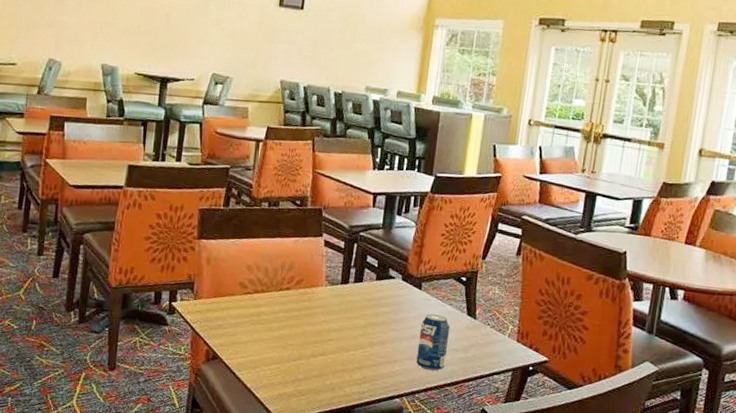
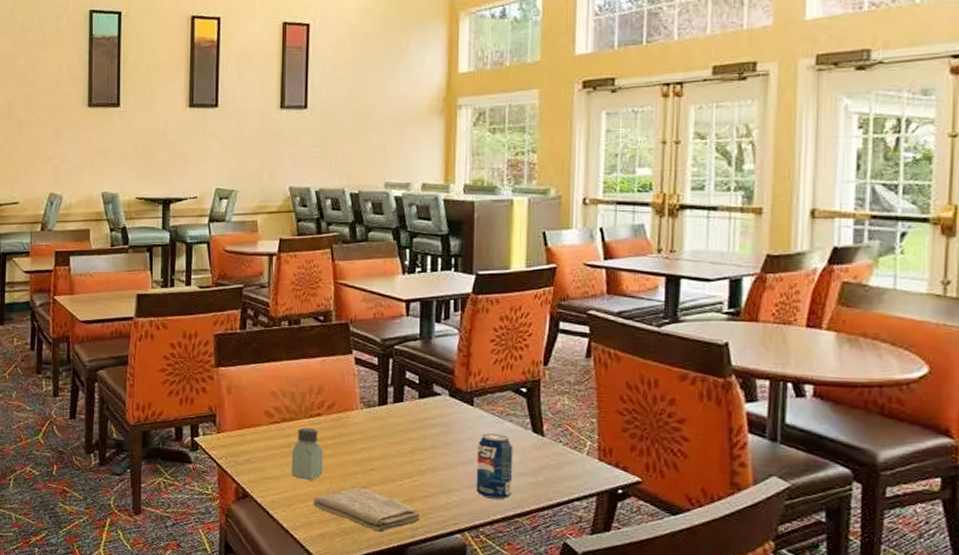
saltshaker: none [258,299,289,346] -> present [291,427,323,480]
washcloth: none [275,354,368,396] -> present [312,487,421,533]

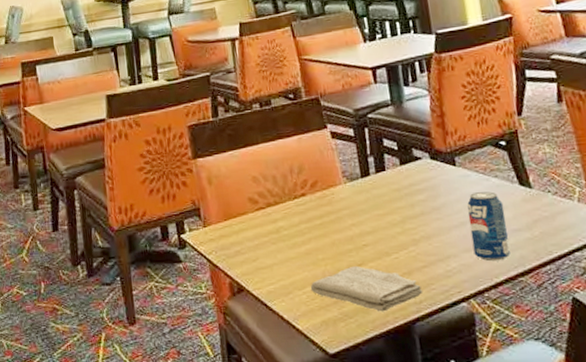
saltshaker: present [291,427,323,480] -> none [281,209,316,265]

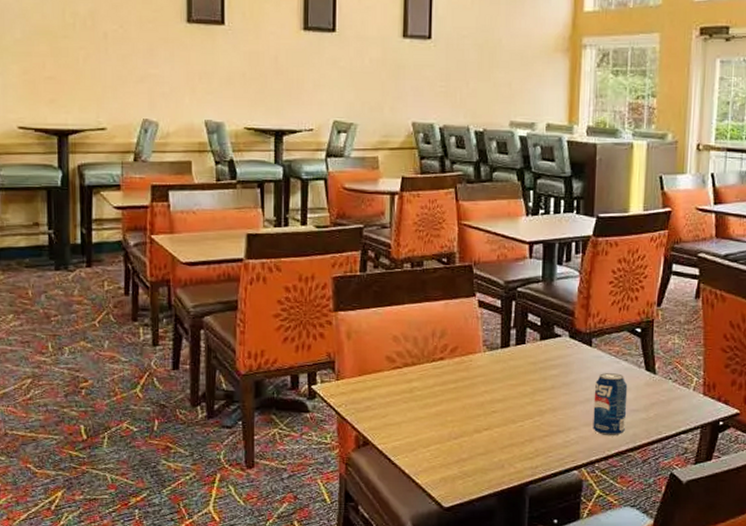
washcloth: present [310,265,423,312] -> none [435,429,541,474]

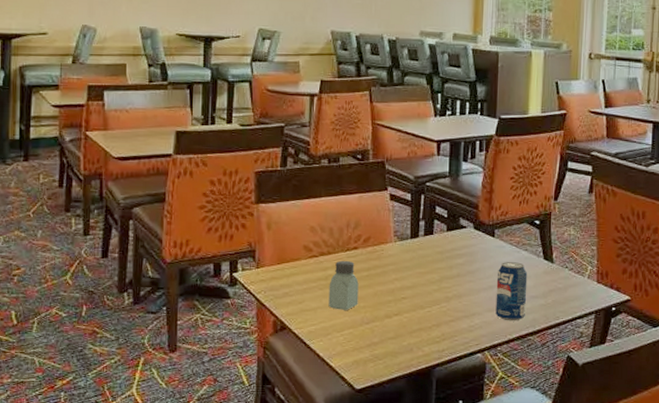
saltshaker: none [413,371,446,425] -> present [328,260,359,310]

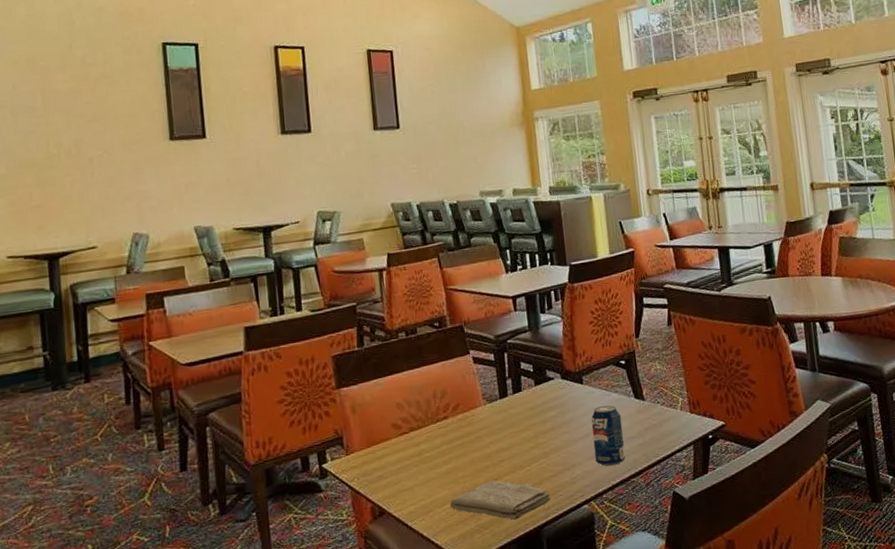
saltshaker: present [328,260,359,310] -> none [423,431,456,485]
washcloth: none [348,315,447,357] -> present [449,480,551,521]

